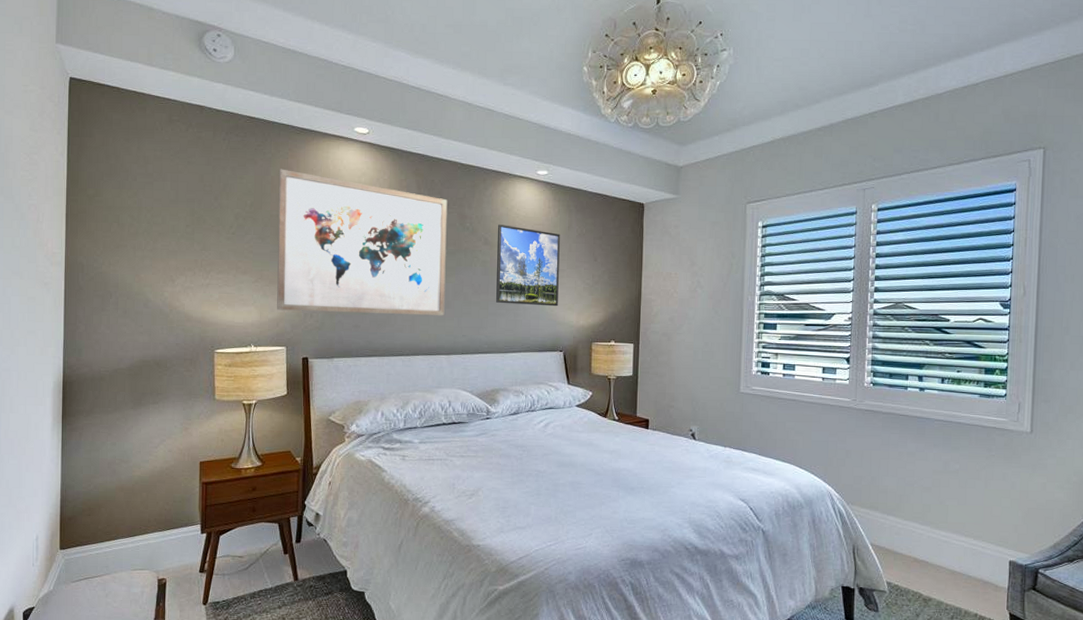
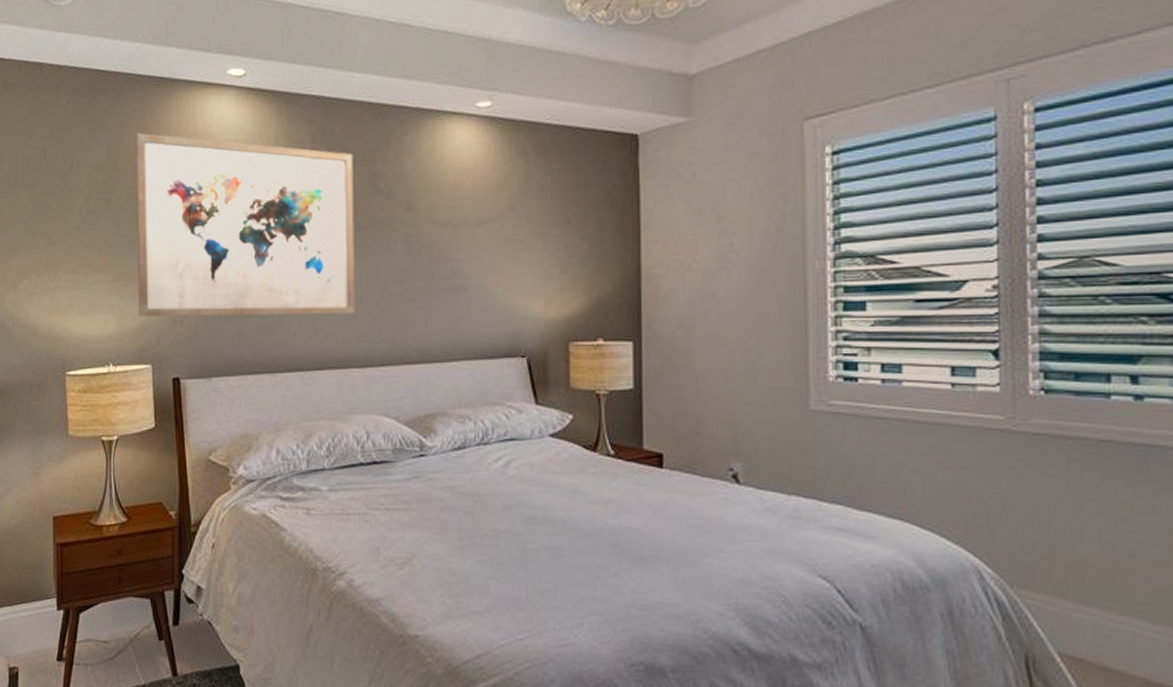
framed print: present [496,224,560,307] -> none [424,182,516,293]

